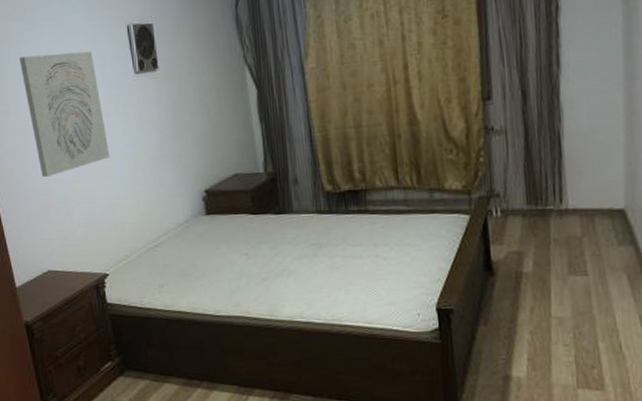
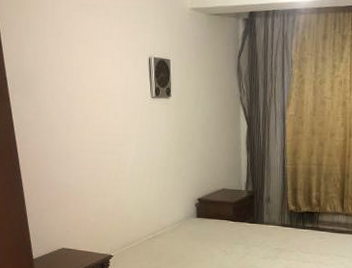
wall art: present [19,51,110,178] -> none [53,69,124,173]

